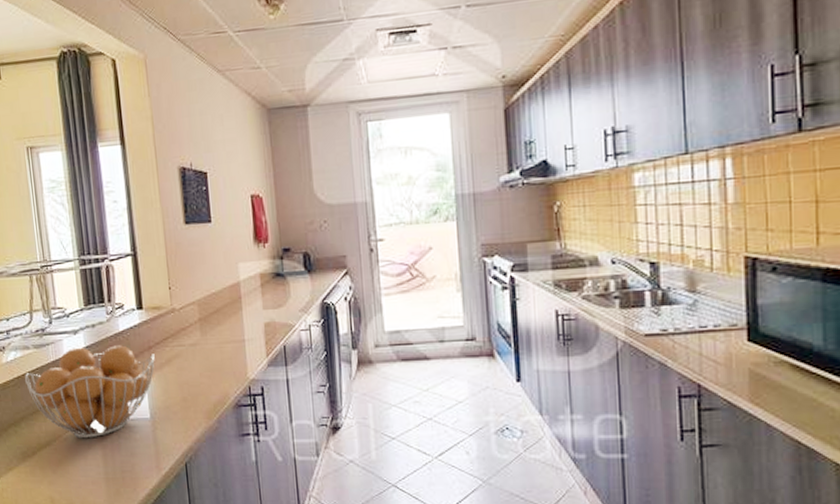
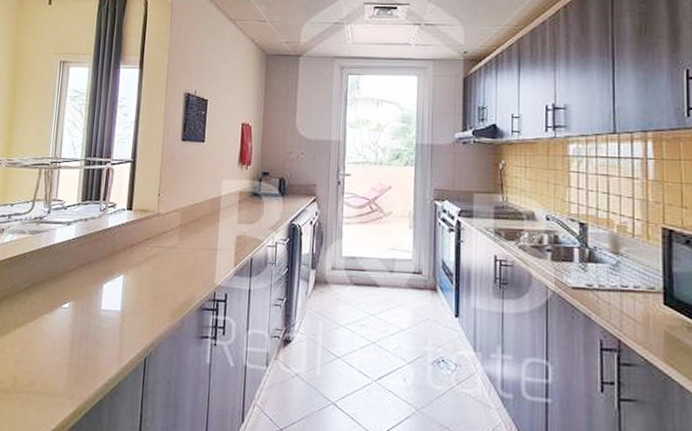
fruit basket: present [24,345,155,439] -> none [14,237,135,324]

